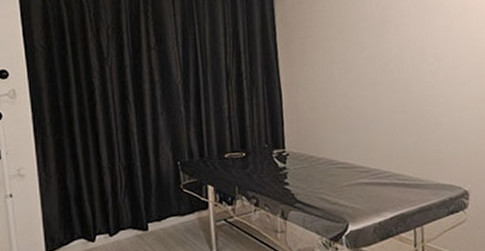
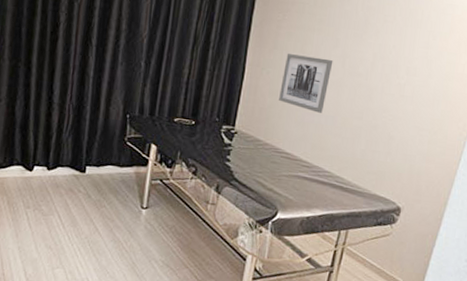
wall art: none [317,63,366,117] -> present [279,54,333,113]

